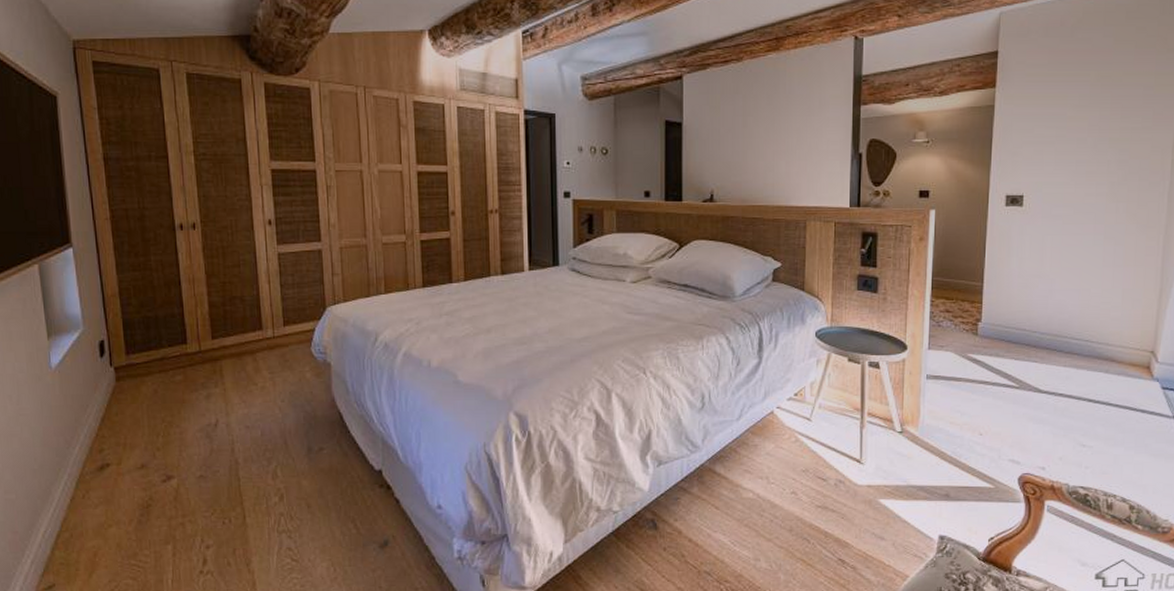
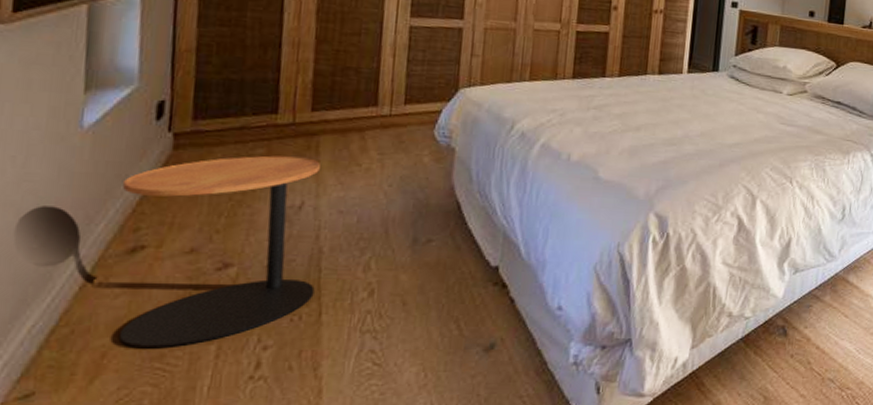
side table: none [86,381,238,549] -> present [118,155,320,349]

